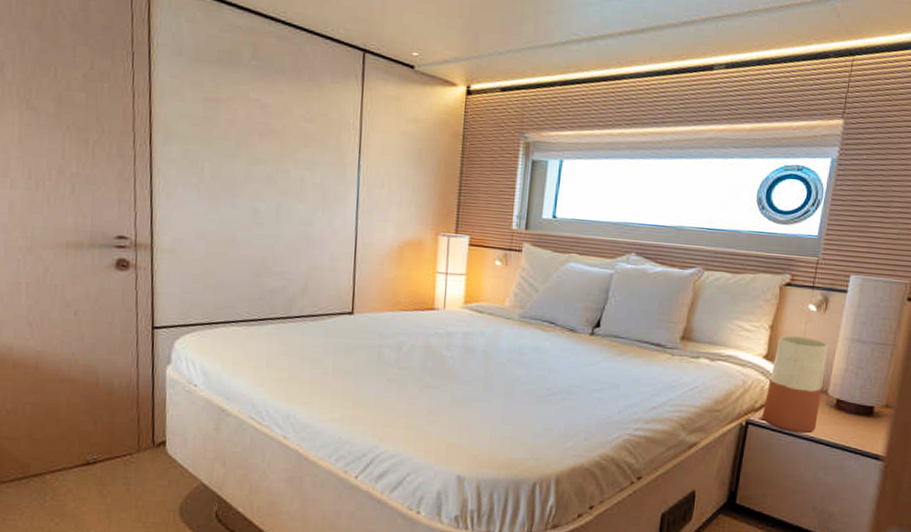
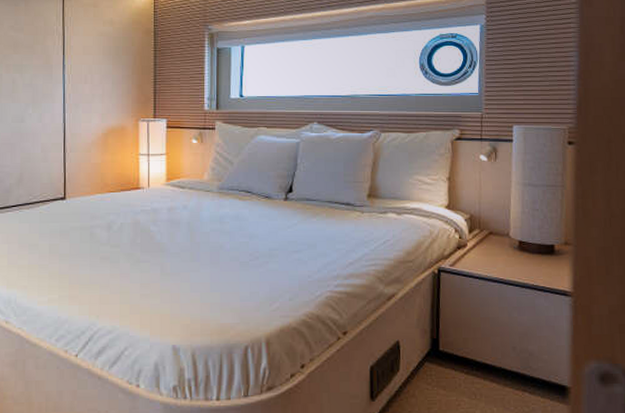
vase: present [762,335,829,434] -> none [452,184,504,276]

